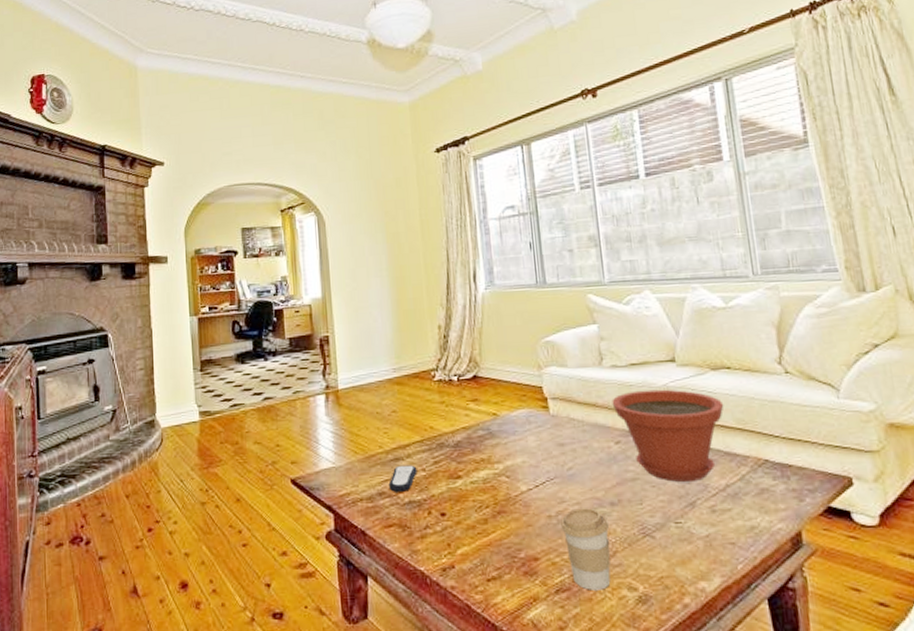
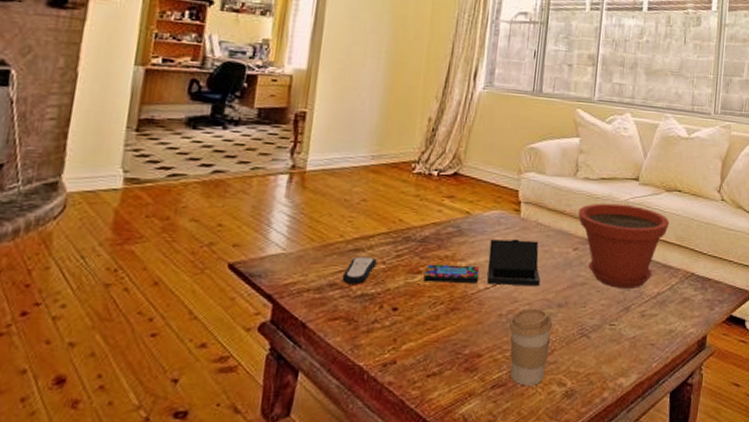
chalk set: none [464,436,586,486] -> present [423,239,541,285]

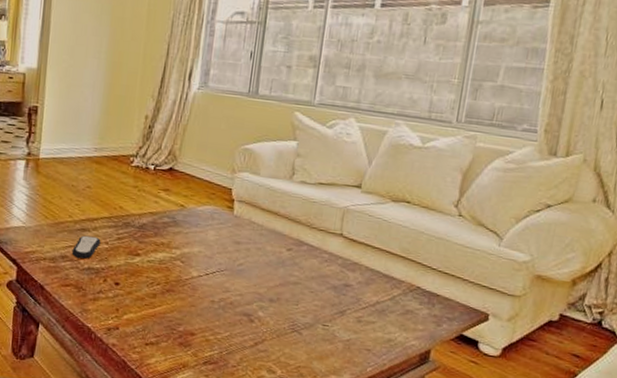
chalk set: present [423,239,541,285] -> none [141,232,253,279]
coffee cup: present [509,308,553,386] -> none [221,298,264,368]
plant pot: present [578,203,670,288] -> none [293,207,395,294]

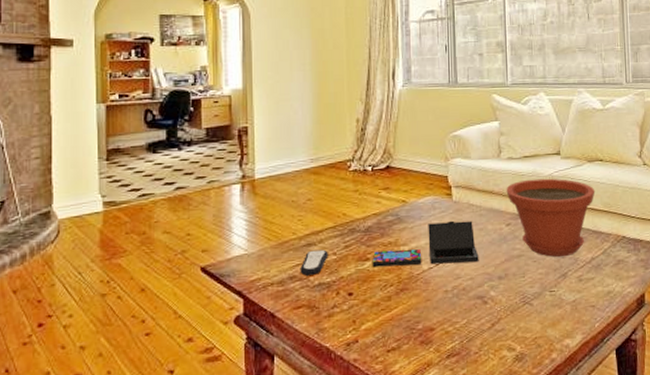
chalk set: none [141,232,253,279] -> present [372,220,479,268]
plant pot: none [293,207,395,294] -> present [506,178,595,257]

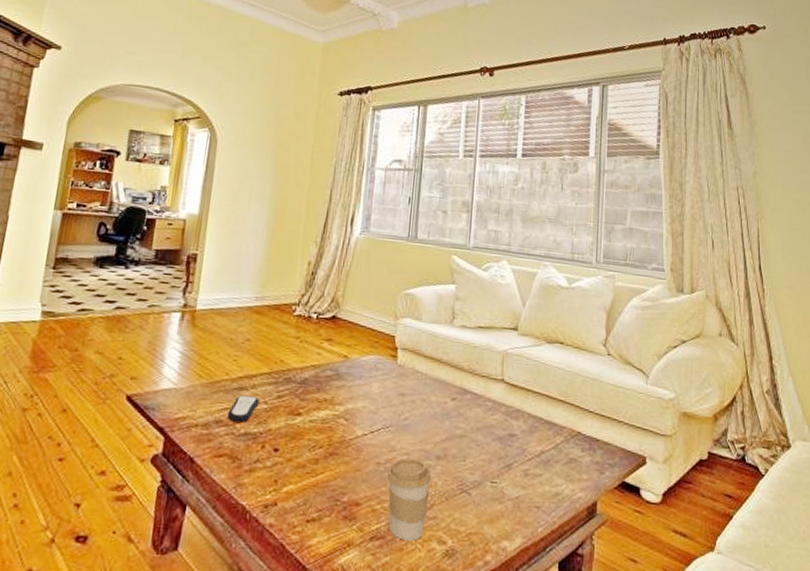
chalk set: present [372,220,479,268] -> none [303,385,418,435]
coffee cup: none [456,282,496,353] -> present [387,458,431,541]
plant pot: present [506,178,595,257] -> none [455,352,552,445]

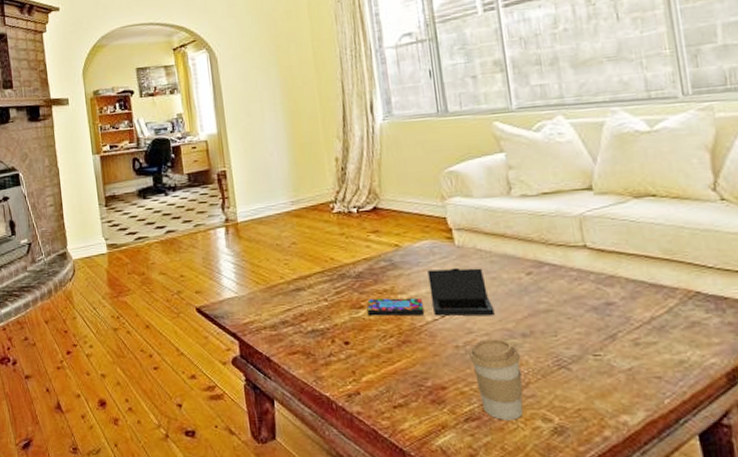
remote control: present [227,395,260,423] -> none [291,295,319,321]
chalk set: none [303,385,418,435] -> present [367,267,495,316]

